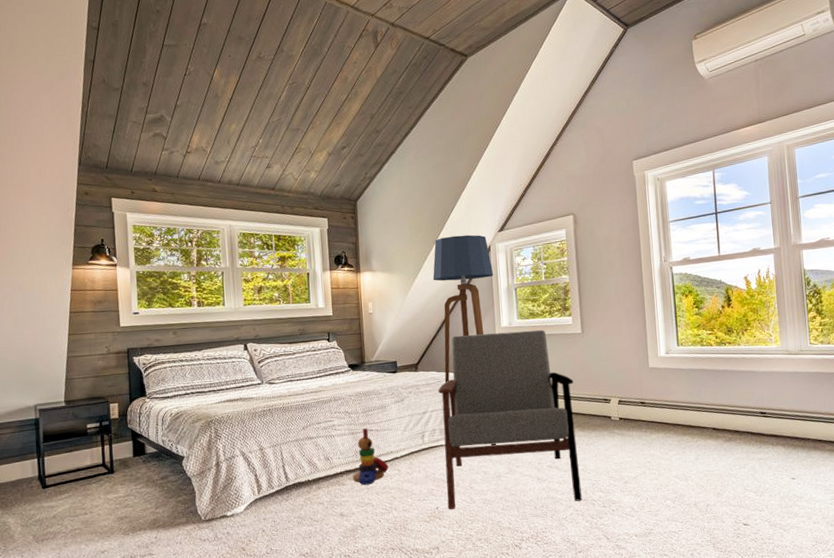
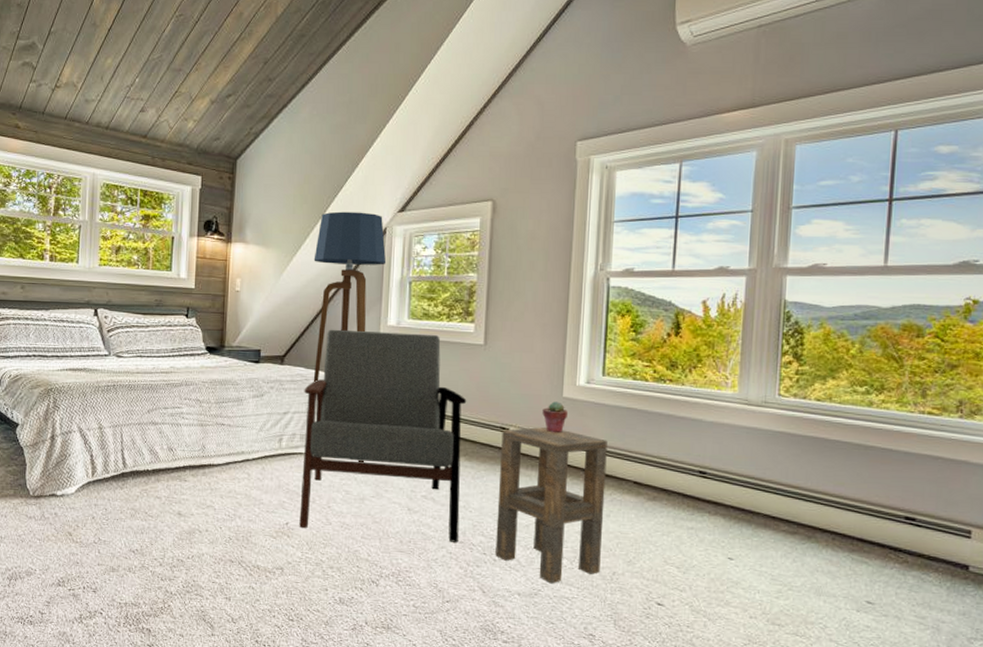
stacking toy: present [353,428,389,485] -> none [196,421,238,485]
side table: none [605,393,697,523] -> present [495,426,608,584]
potted succulent: none [635,372,655,398] -> present [542,401,568,434]

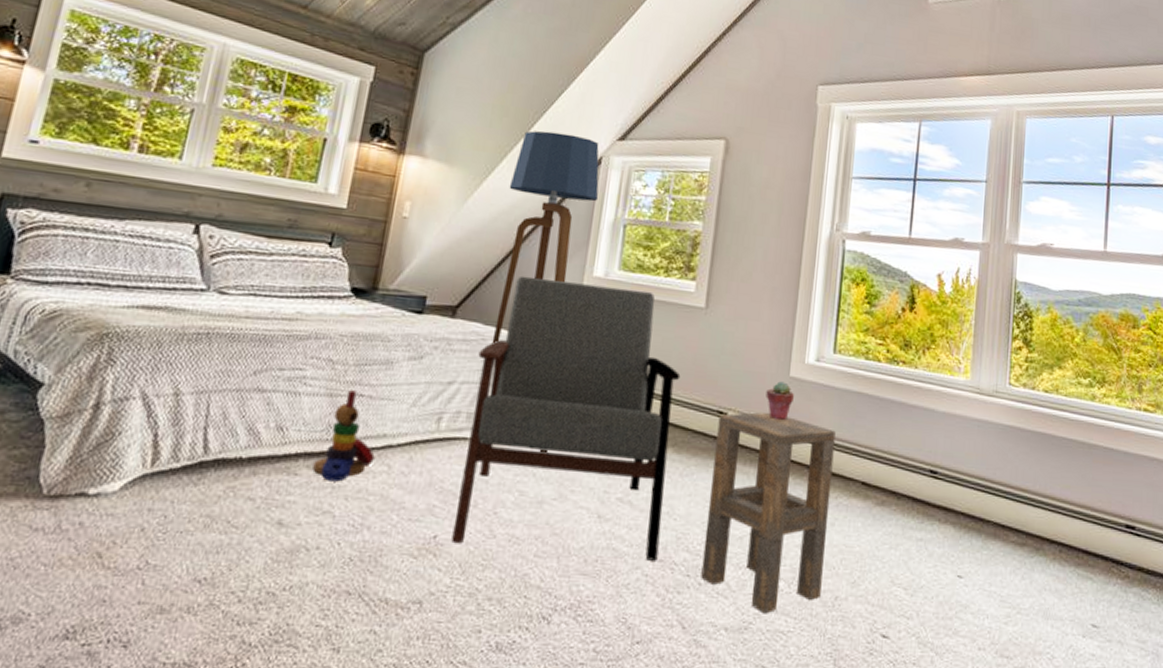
stacking toy: none [196,421,238,485] -> present [312,390,375,482]

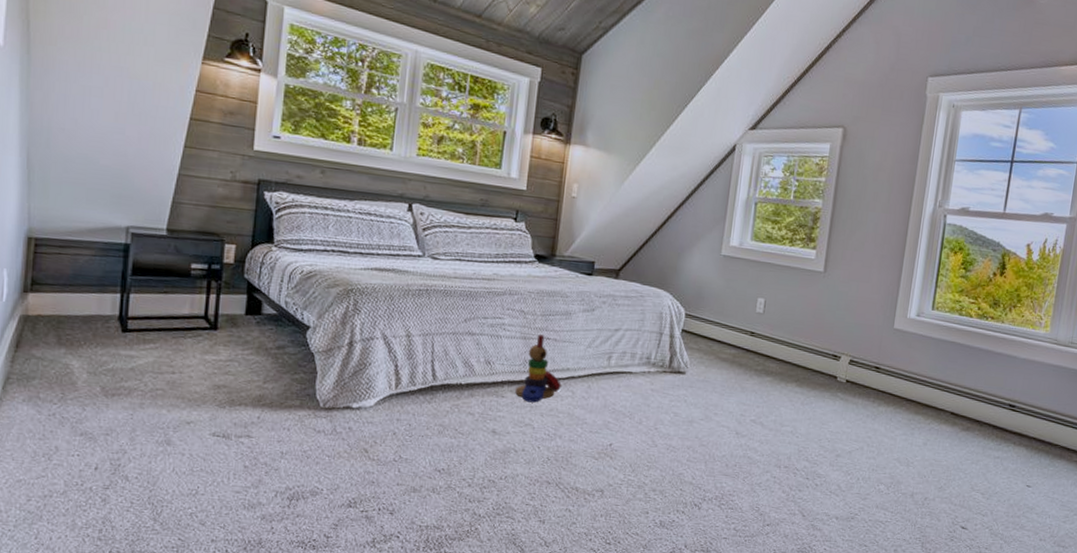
armchair: present [451,276,681,561] -> none [623,245,803,467]
floor lamp: present [492,130,599,454] -> none [648,122,734,385]
side table: present [701,412,836,614] -> none [817,356,931,508]
potted succulent: present [766,381,794,421] -> none [873,332,897,364]

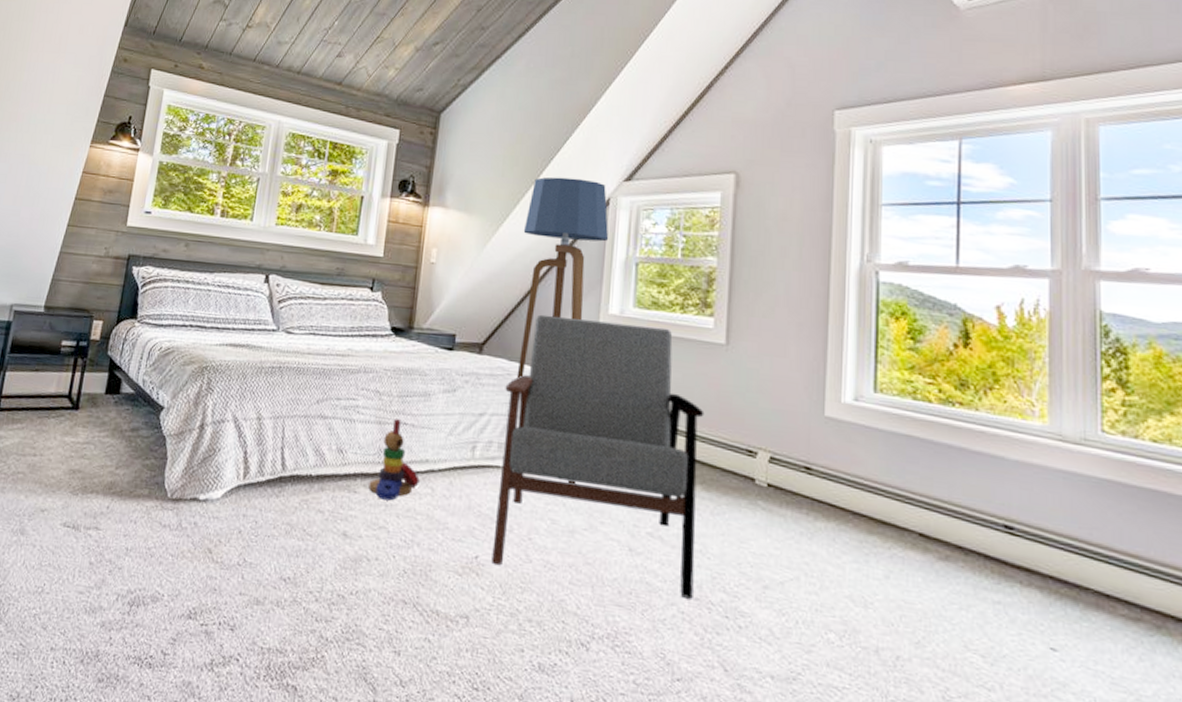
armchair: none [623,245,803,467] -> present [491,314,705,599]
floor lamp: none [648,122,734,385] -> present [516,177,609,485]

